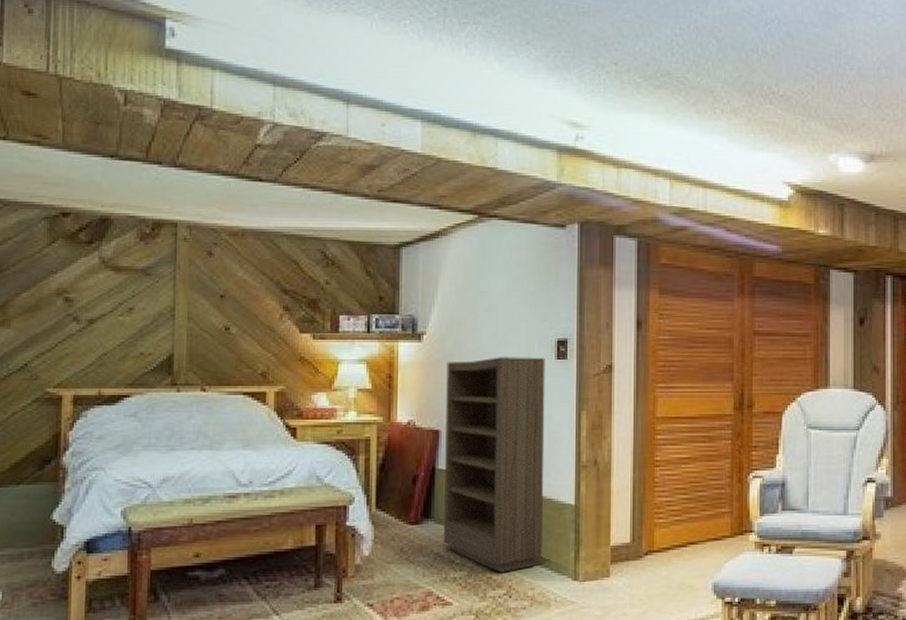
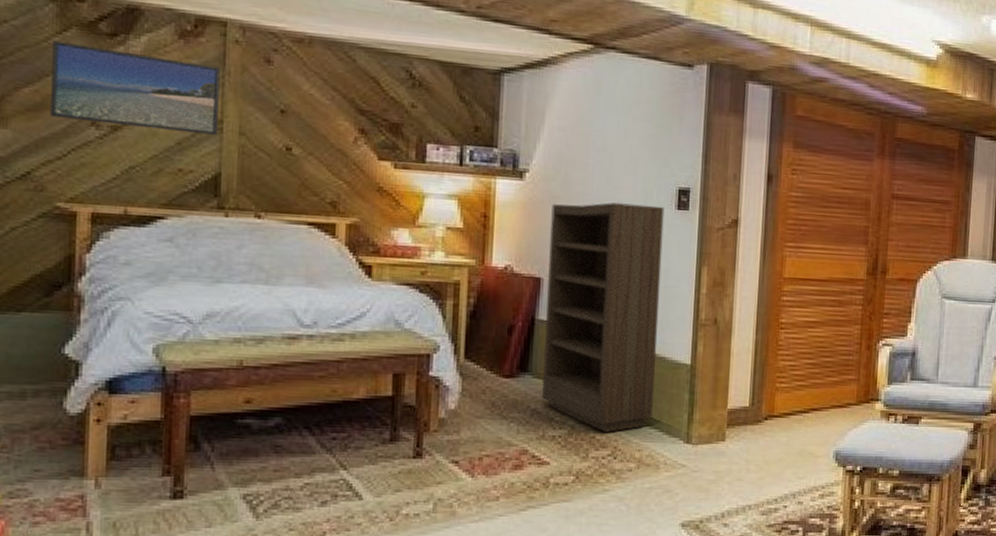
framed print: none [41,251,172,321] -> present [49,40,220,135]

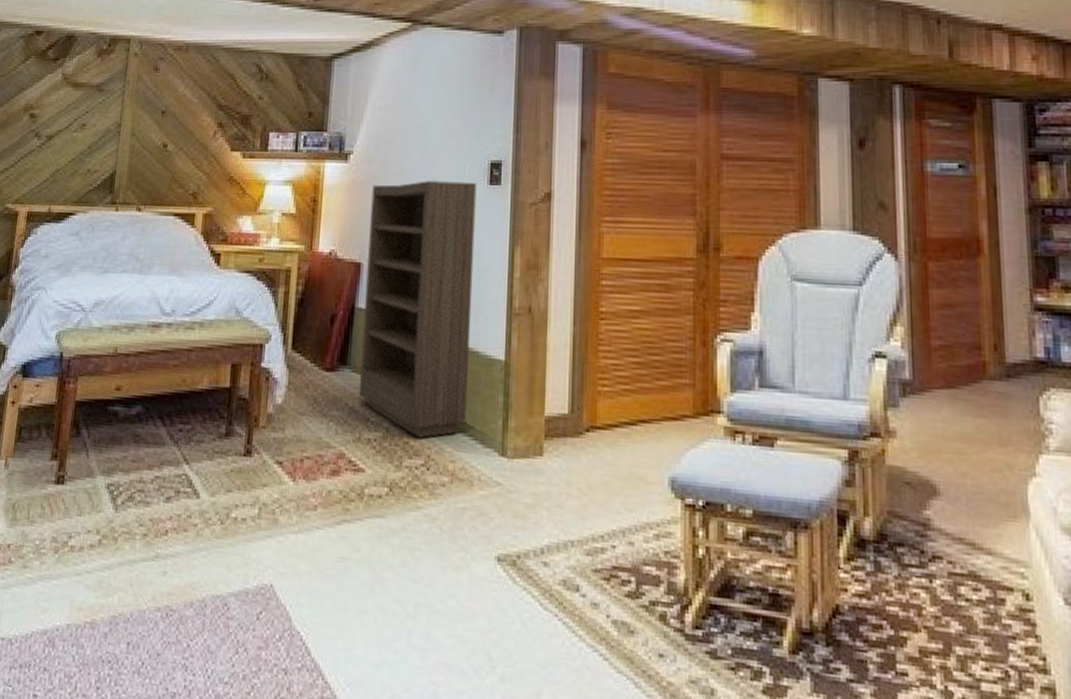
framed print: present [49,40,220,135] -> none [10,68,123,137]

